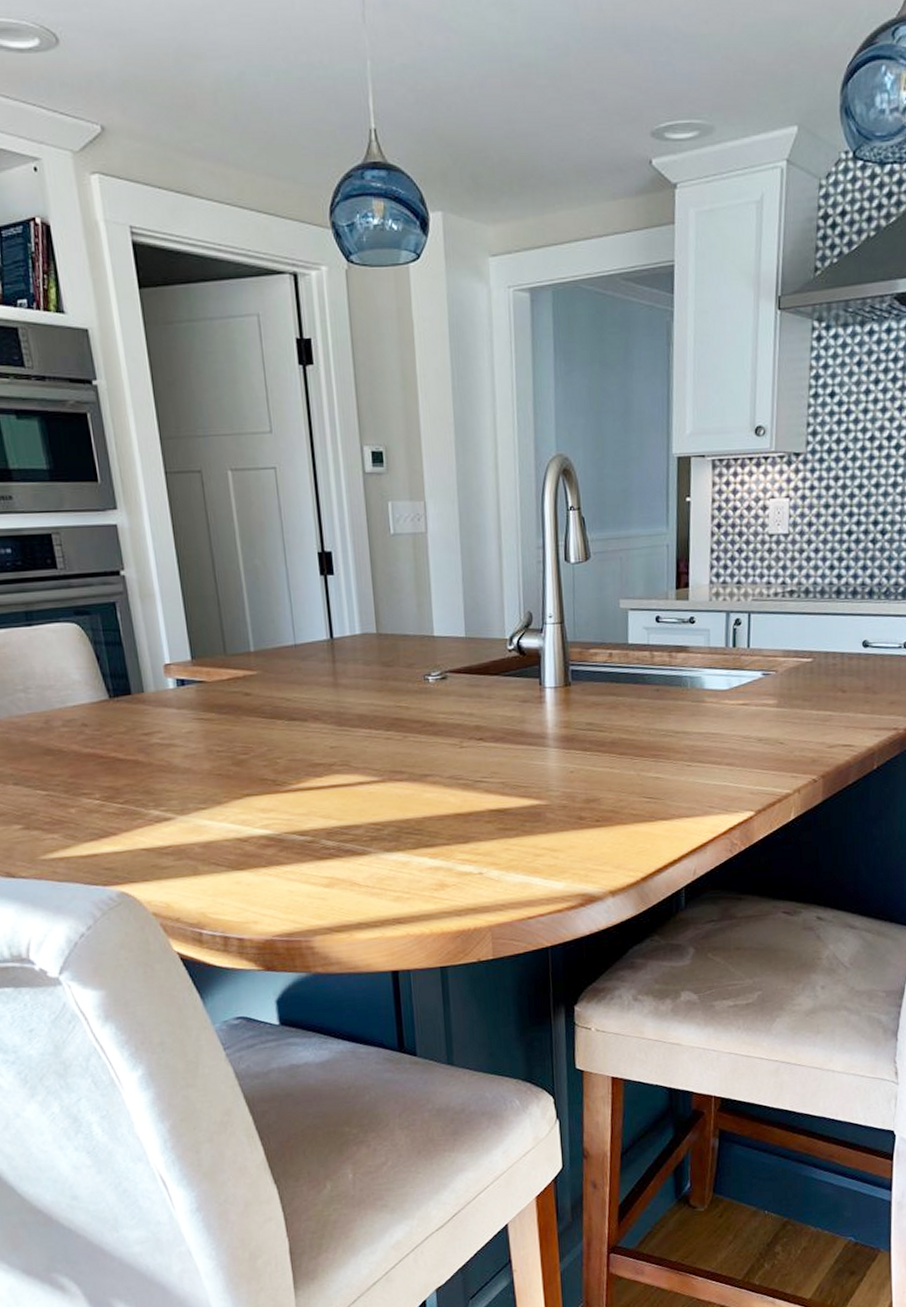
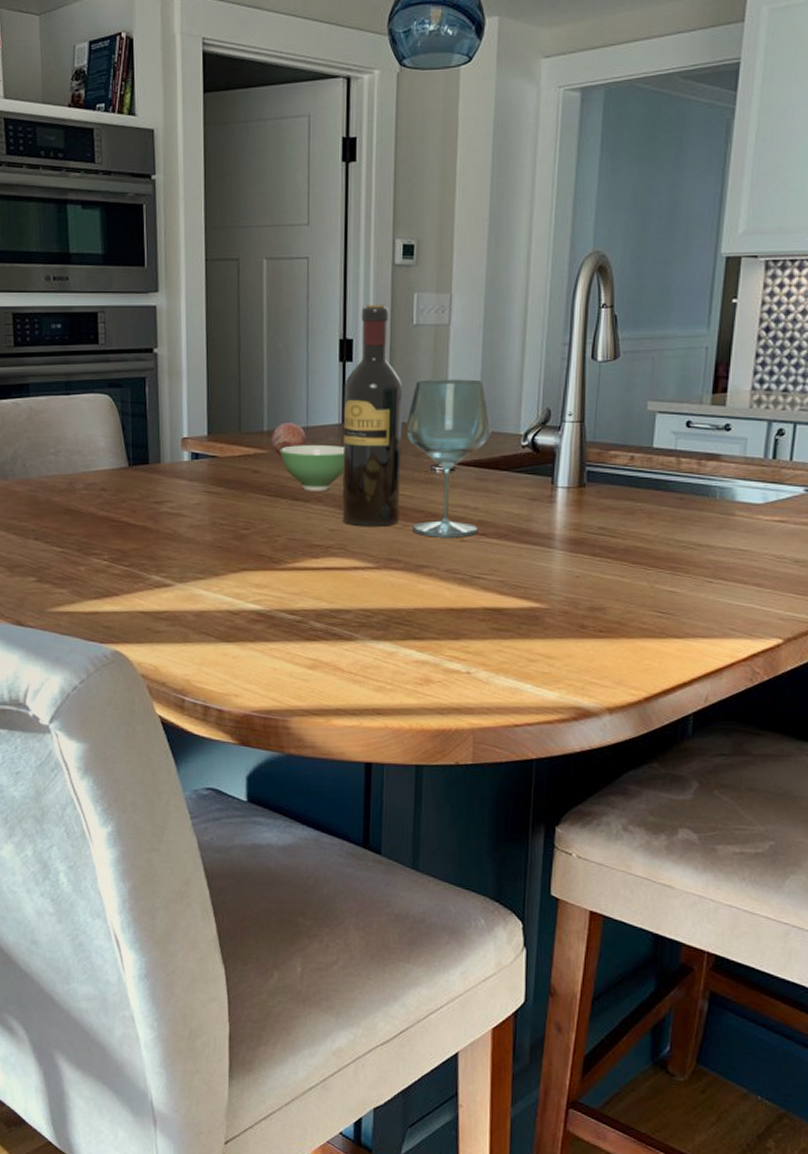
fruit: none [259,641,296,677] -> present [271,423,306,456]
bowl: none [269,661,339,711] -> present [279,444,345,492]
wine bottle: none [328,515,399,742] -> present [342,305,403,528]
wine glass: none [395,586,478,746] -> present [406,379,492,538]

